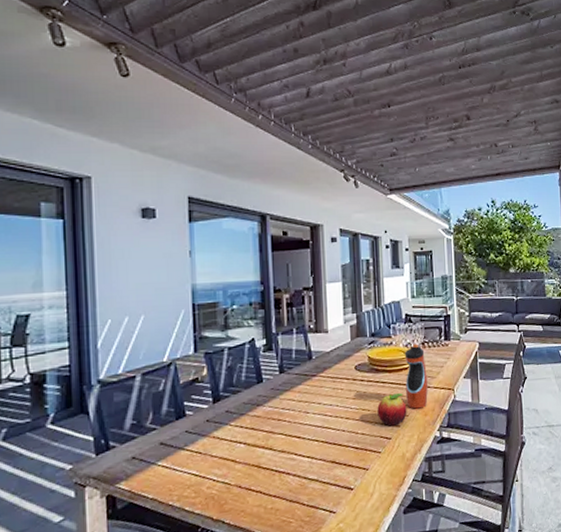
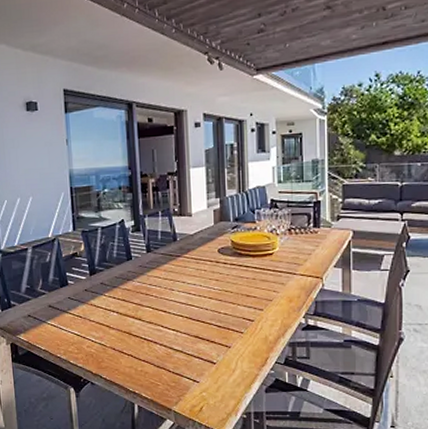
fruit: present [377,392,407,426] -> none [240,277,271,309]
water bottle: present [404,343,428,409] -> none [269,230,294,295]

